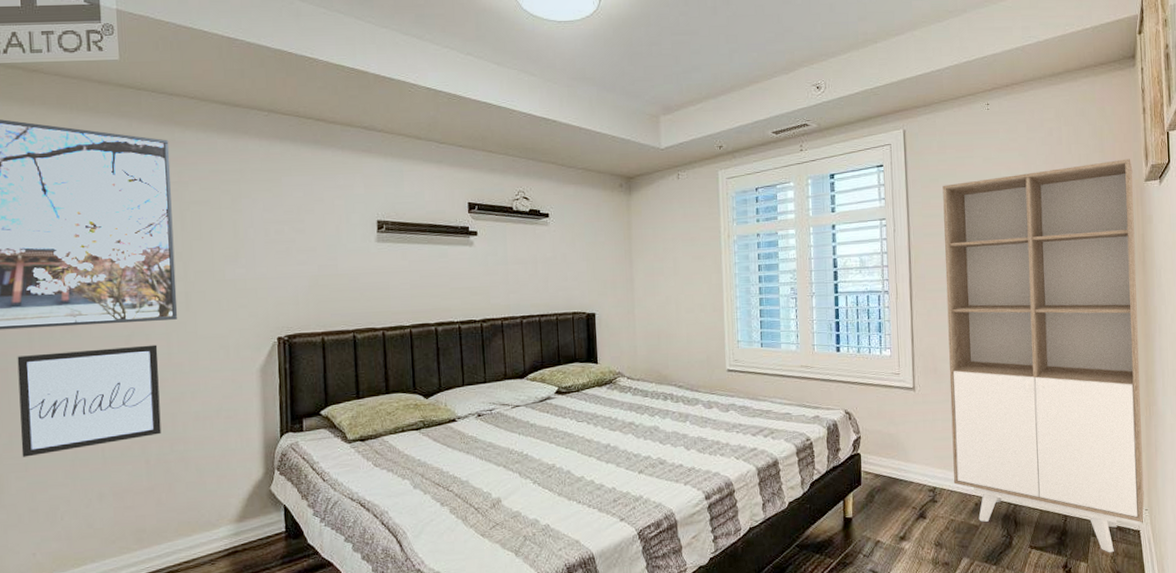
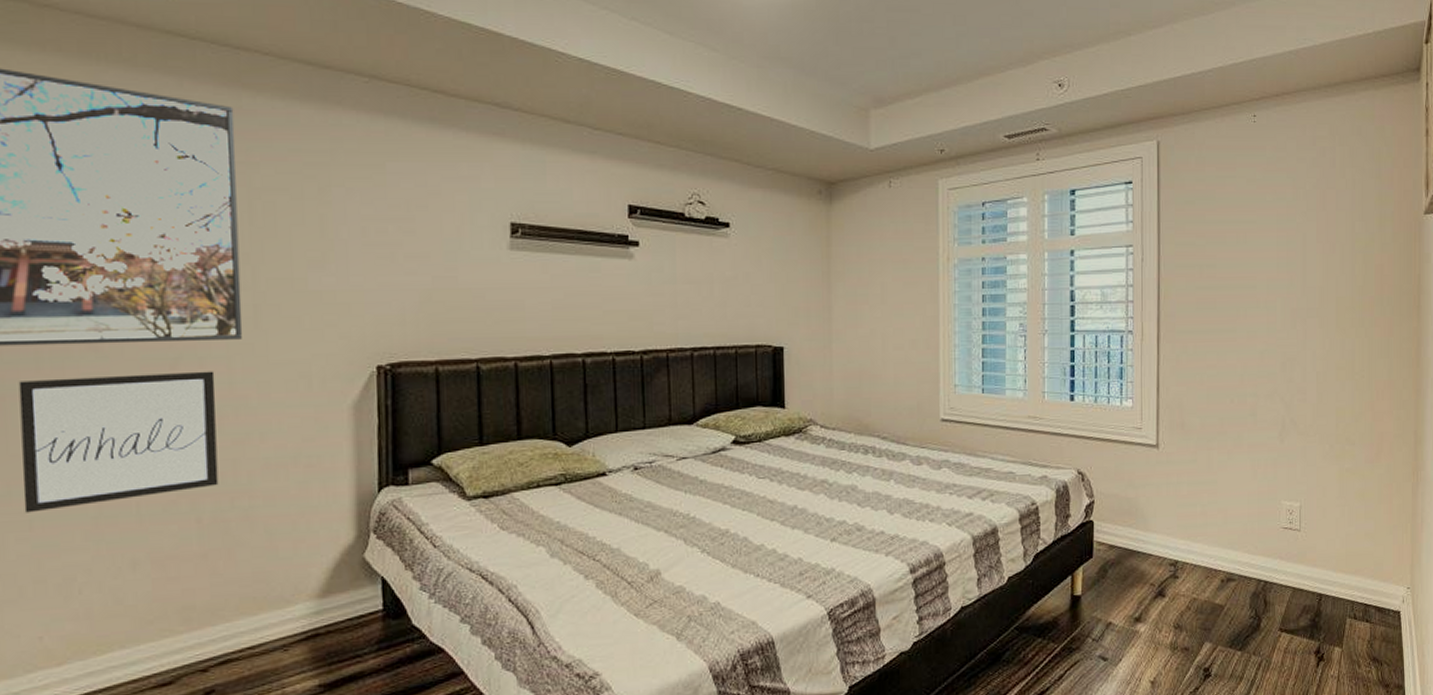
wardrobe: present [942,158,1144,553] -> none [1197,187,1412,637]

